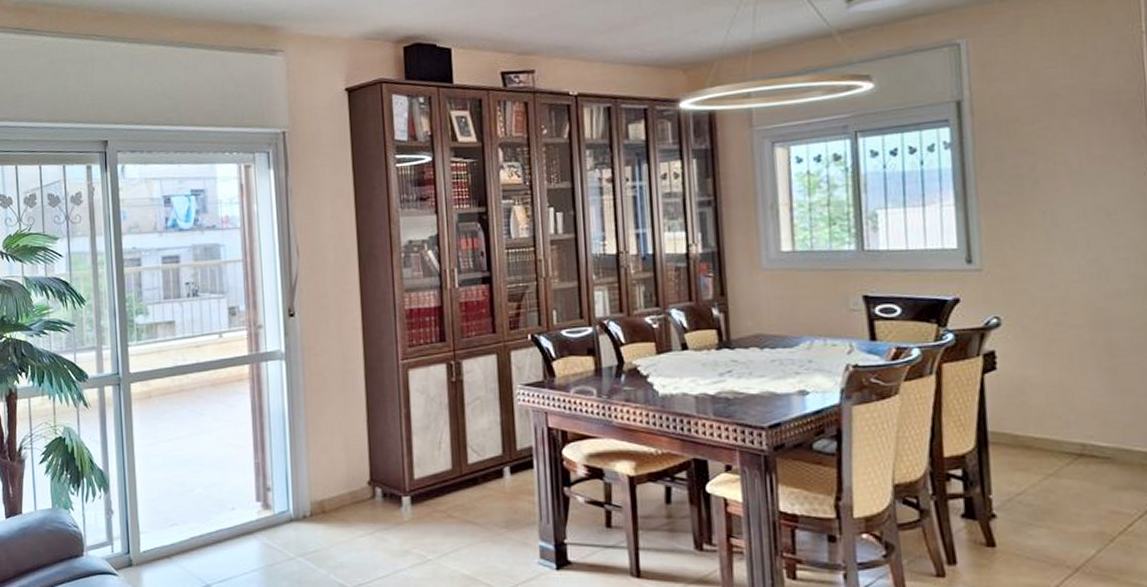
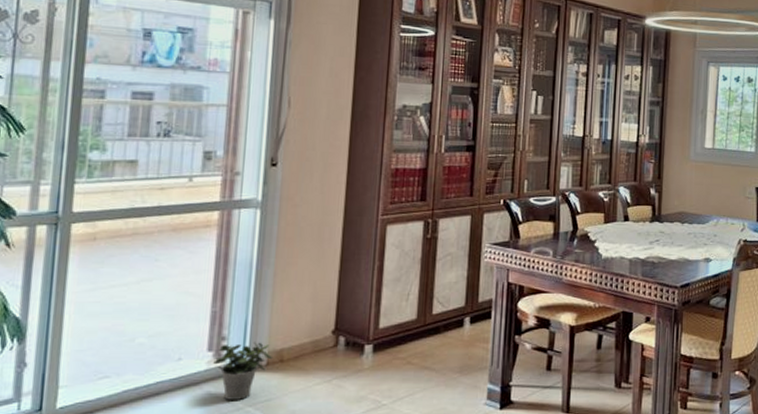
potted plant: none [263,493,316,550] -> present [213,342,273,400]

